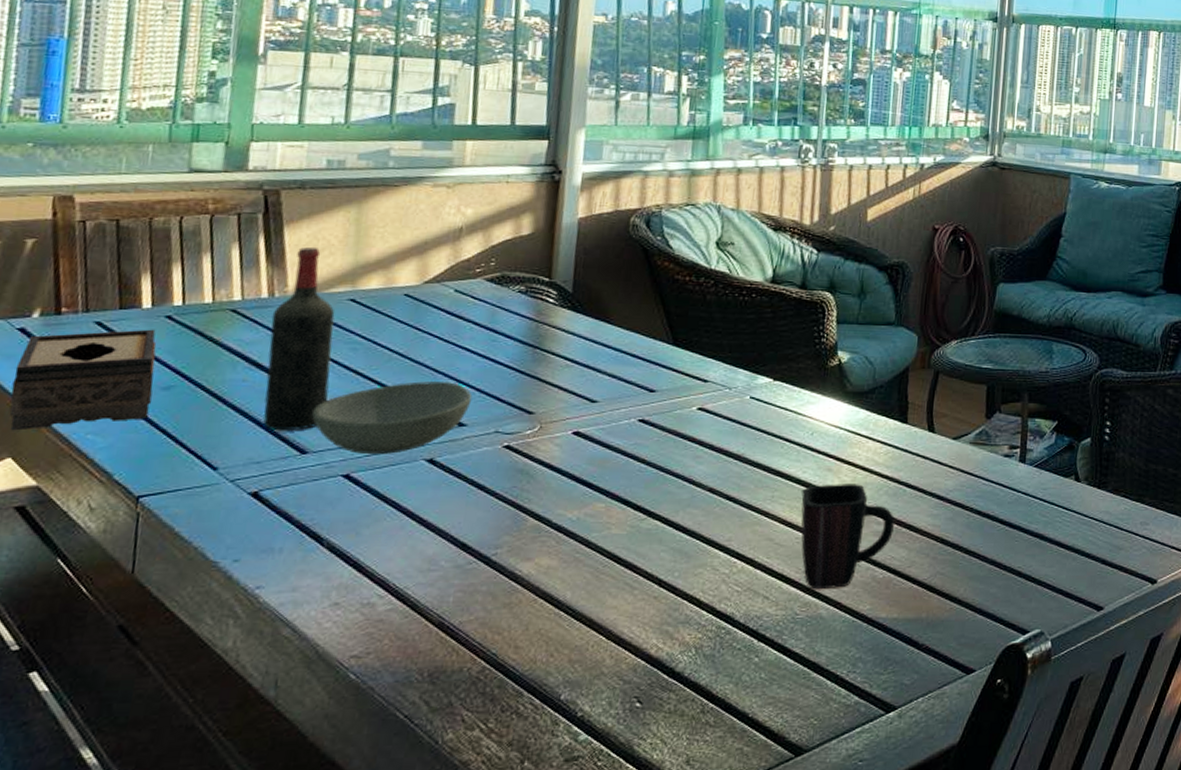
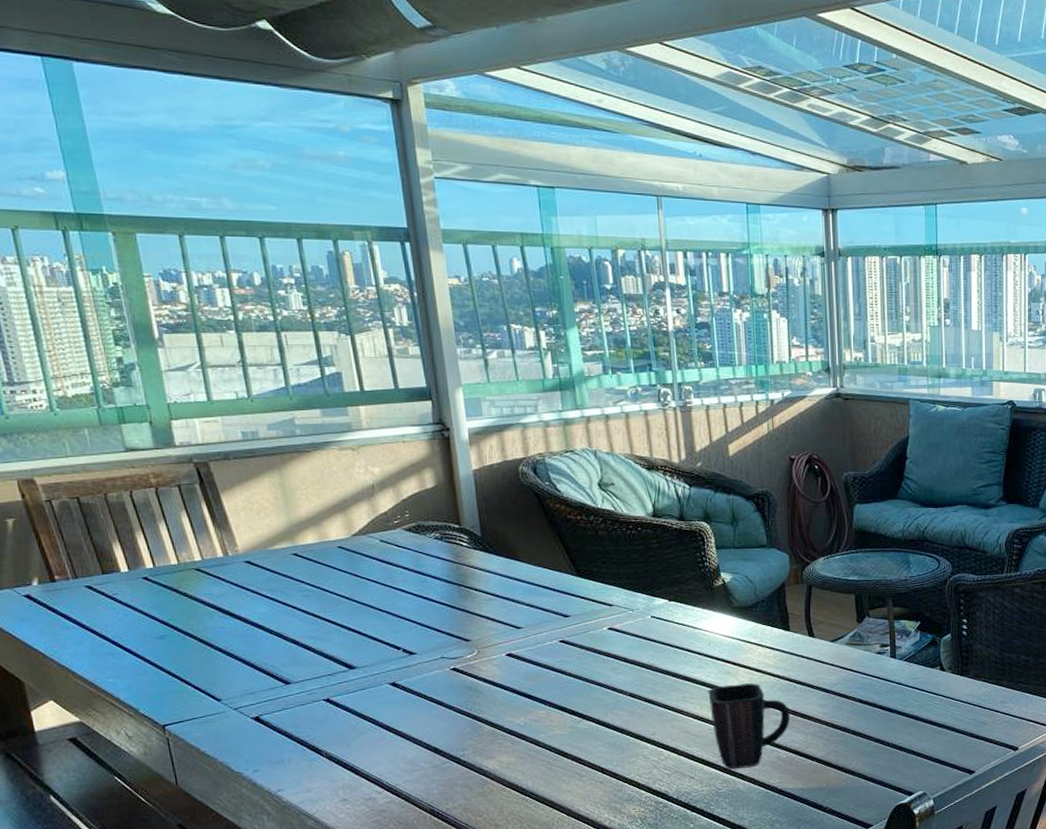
tissue box: present [9,329,157,431] -> none [32,589,153,679]
wine bottle: present [263,246,335,432] -> none [231,510,295,667]
bowl: present [312,381,472,455] -> none [286,619,416,683]

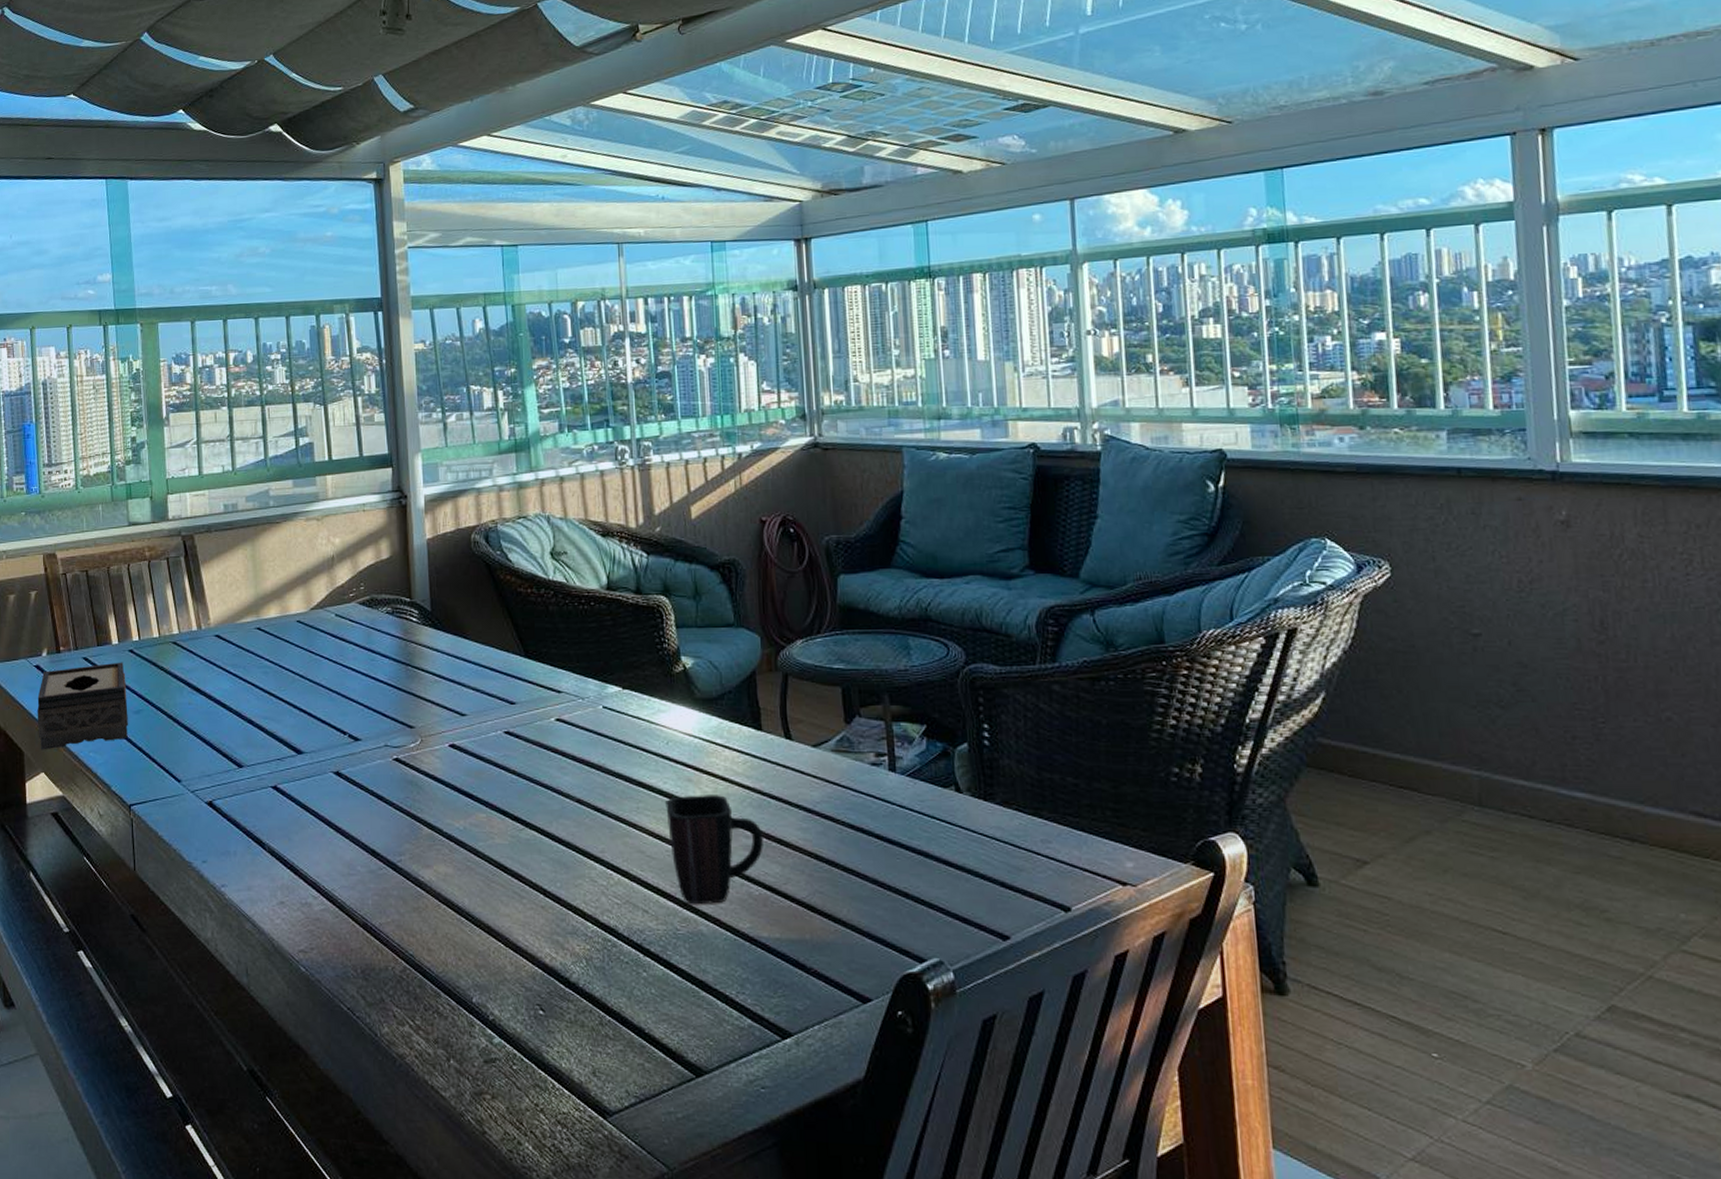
tissue box: none [32,589,153,679] -> present [37,662,128,750]

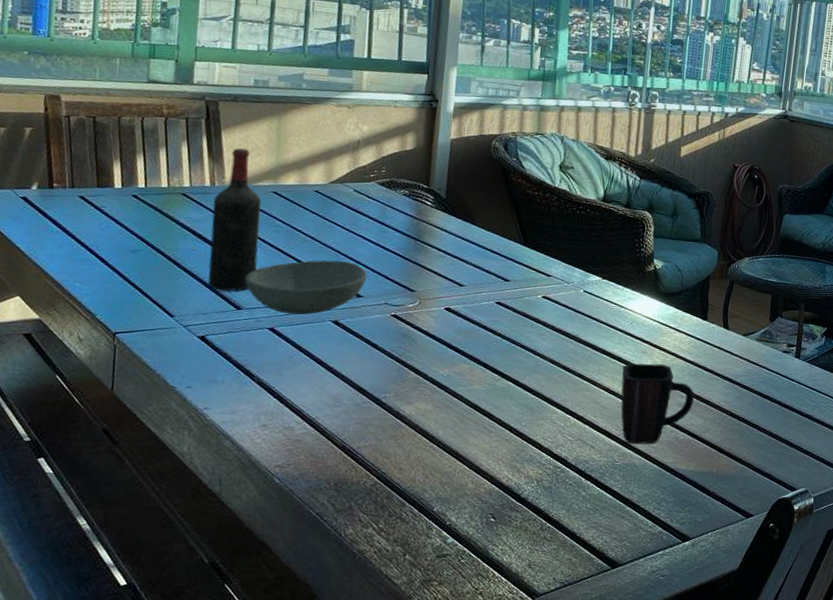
tissue box: present [37,662,128,750] -> none [17,203,126,276]
wine bottle: none [202,582,251,748] -> present [208,148,262,292]
bowl: none [242,700,362,768] -> present [245,260,368,315]

